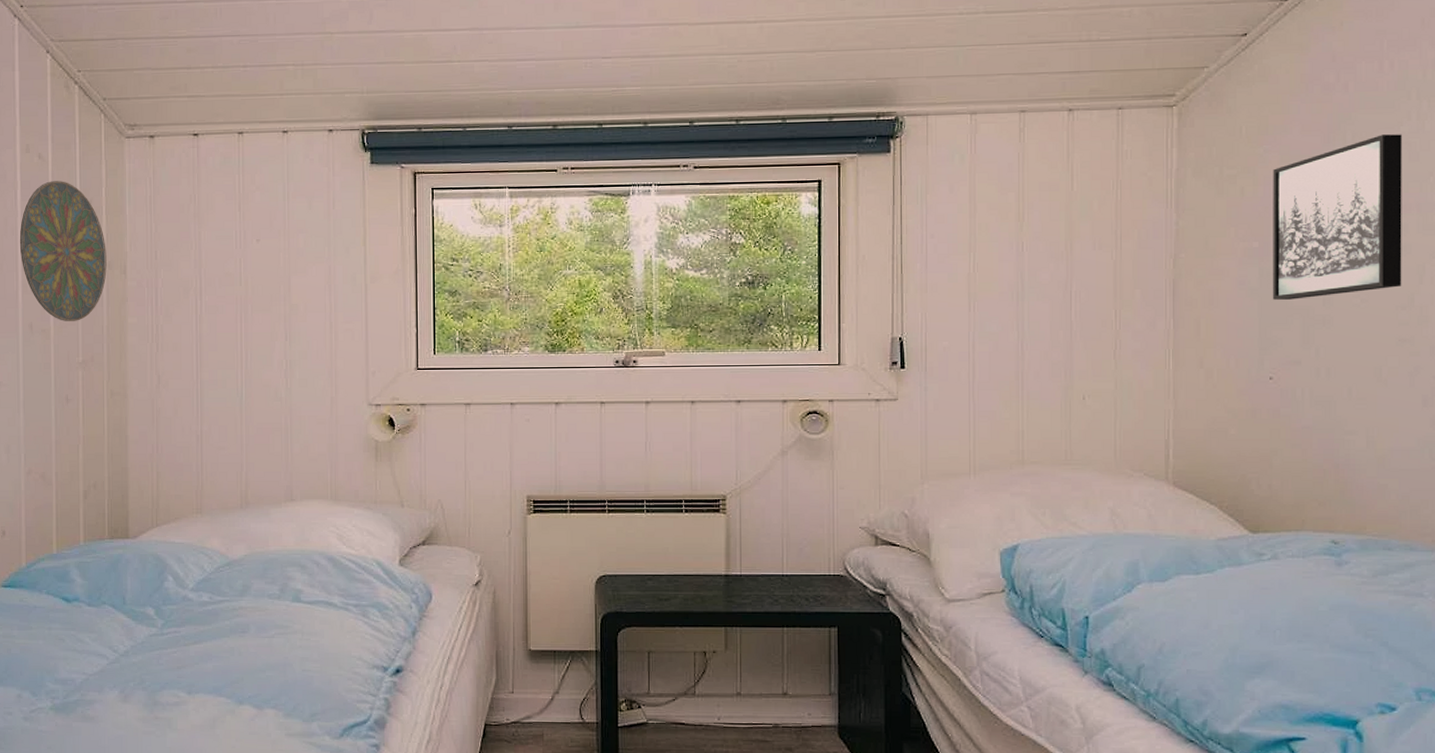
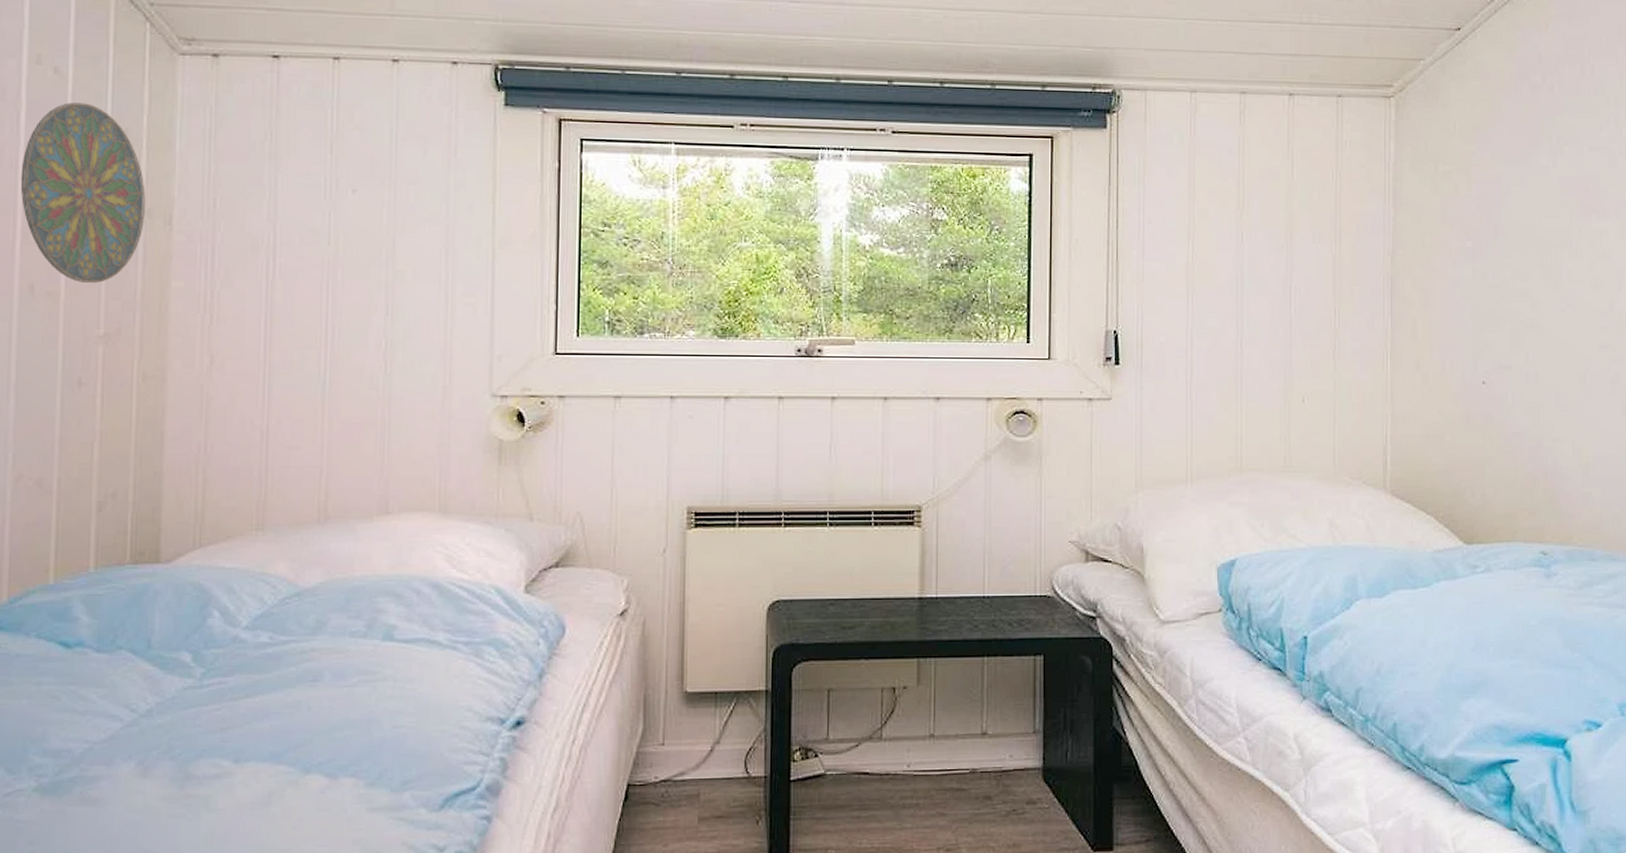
wall art: present [1273,134,1402,300] -> none [1485,139,1603,302]

